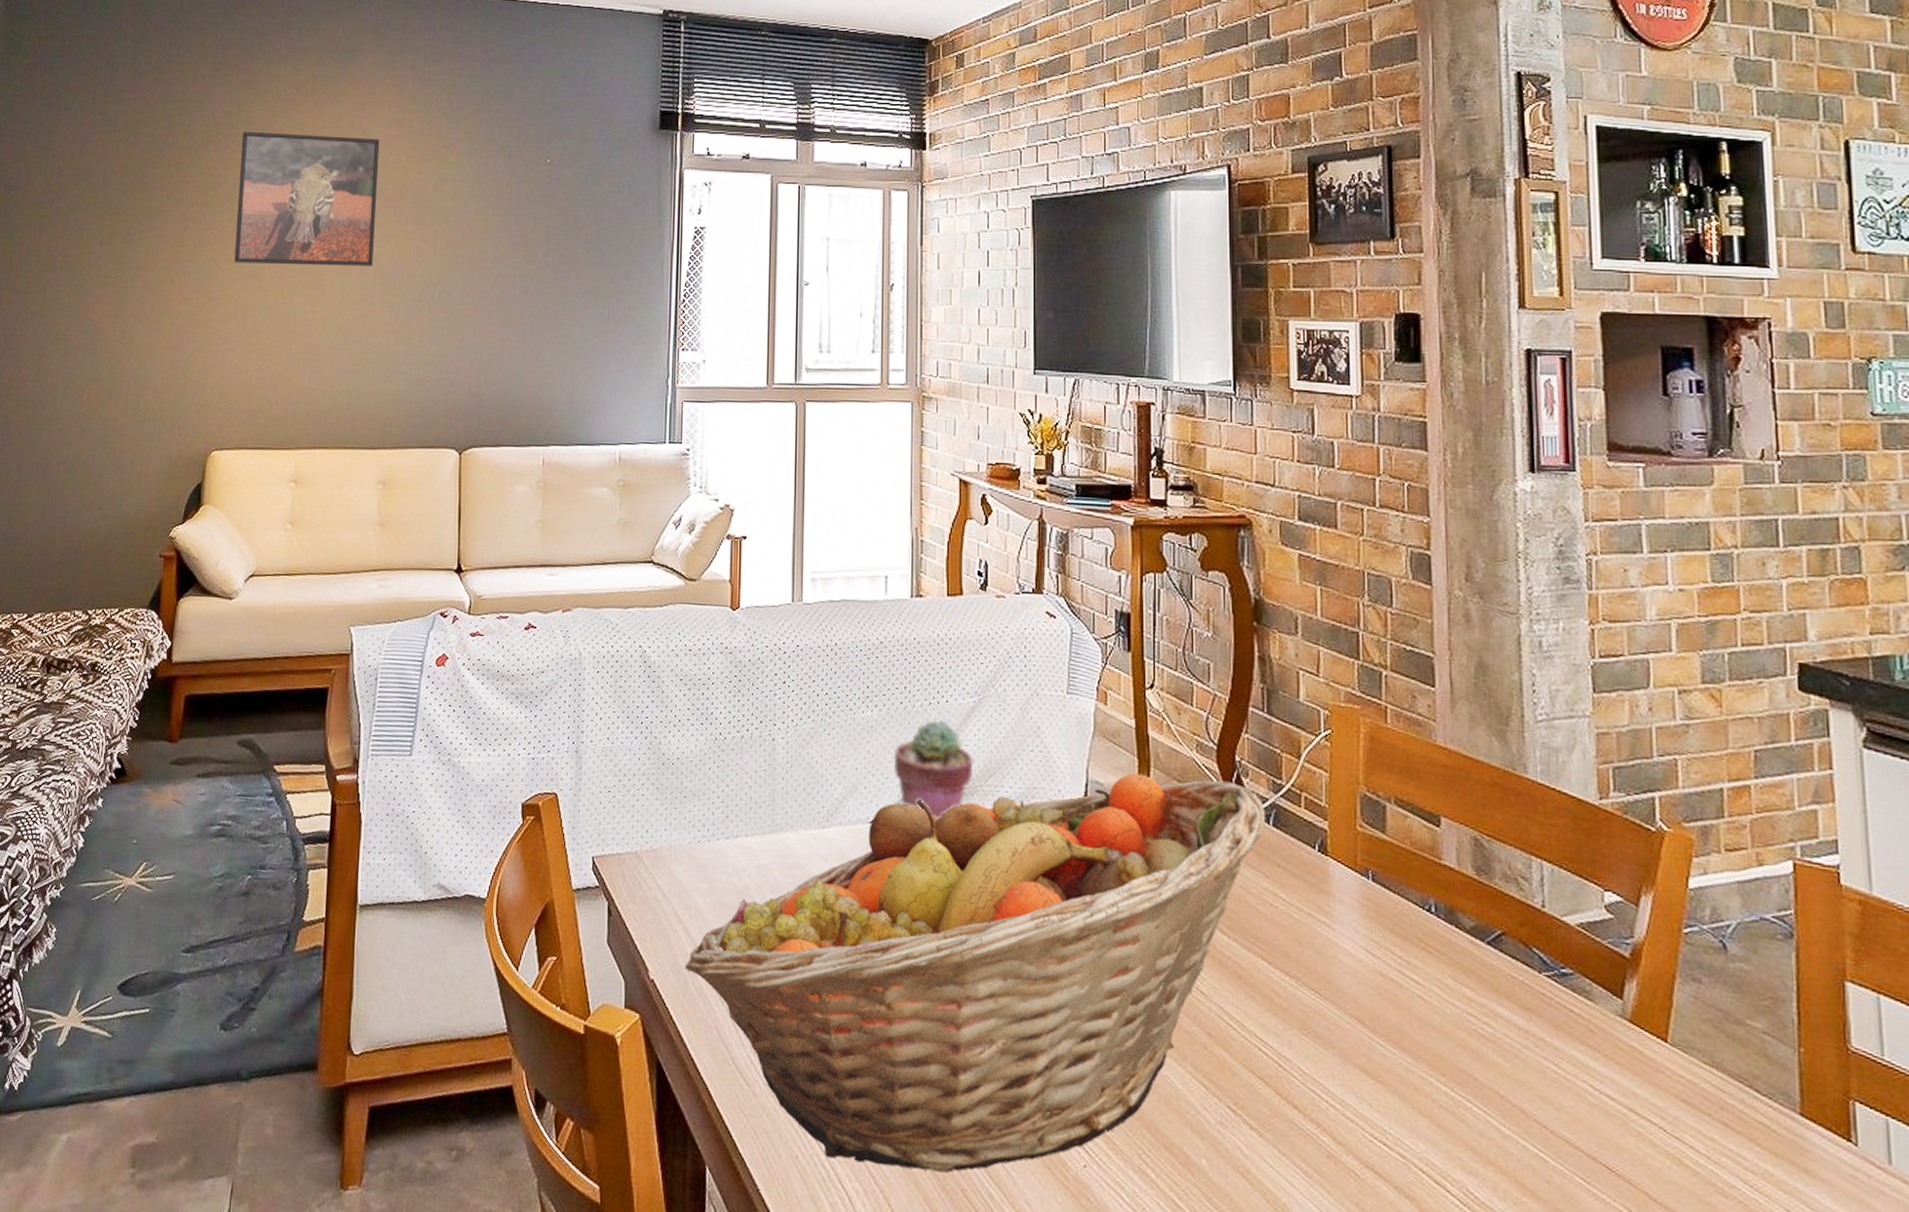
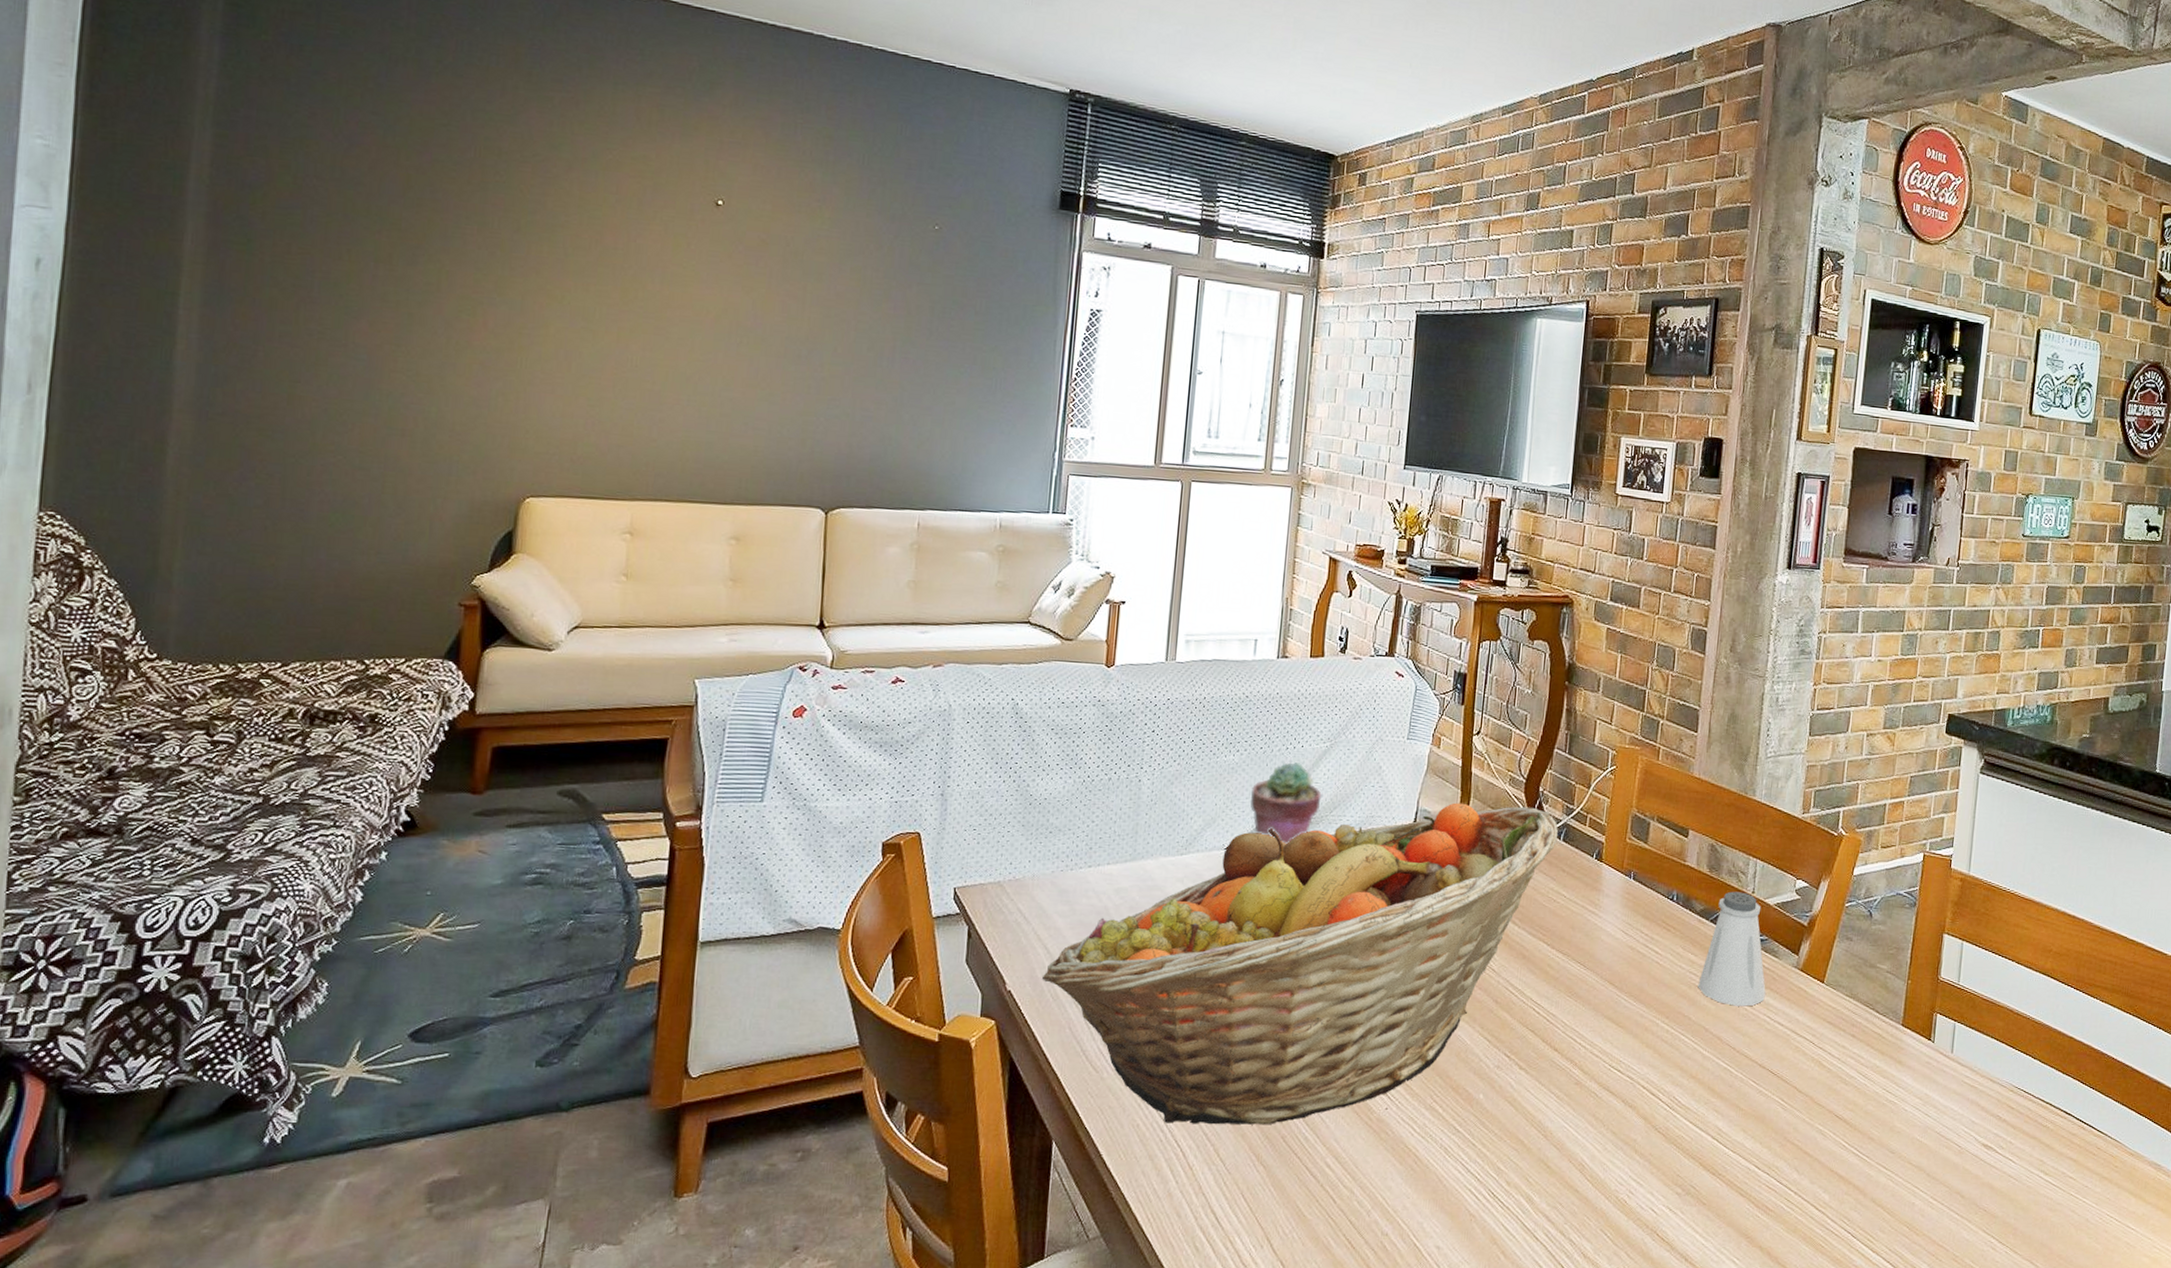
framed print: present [234,131,380,266] -> none [555,156,741,317]
saltshaker: none [1481,903,1582,1068] -> present [1698,891,1766,1007]

